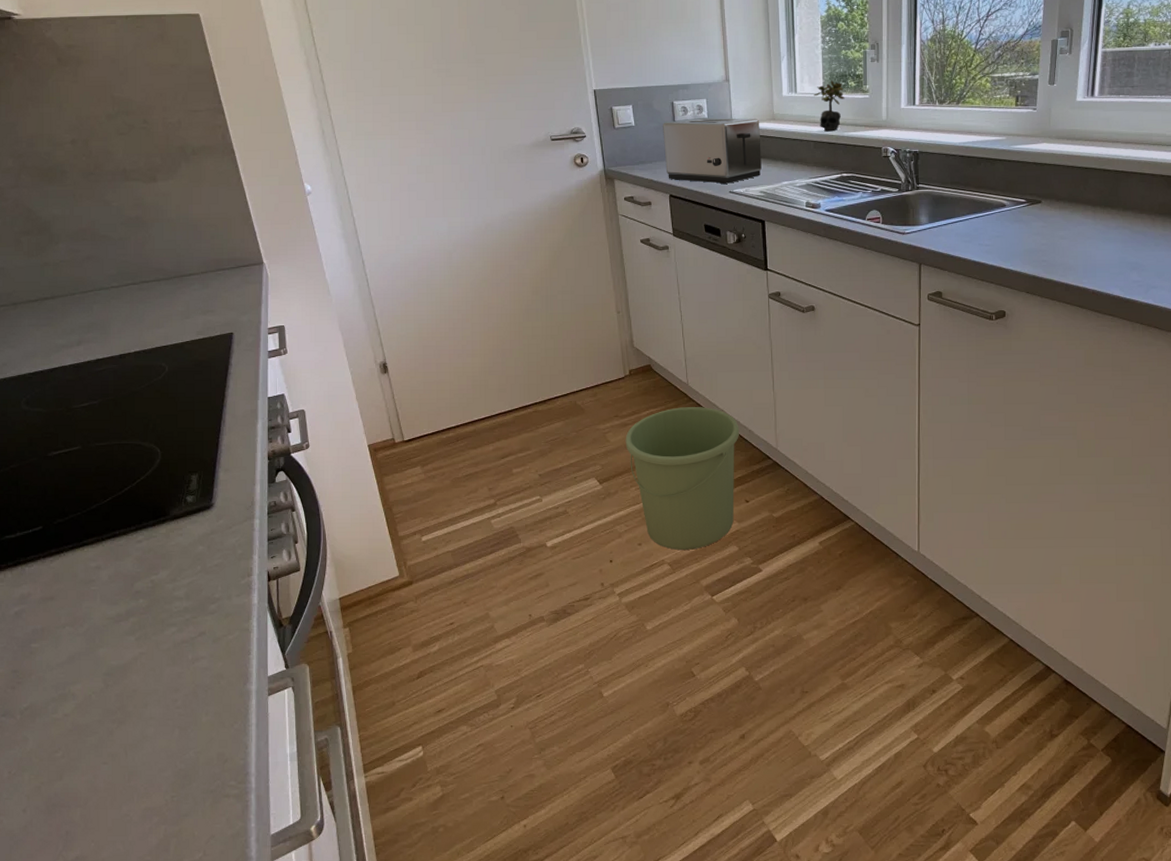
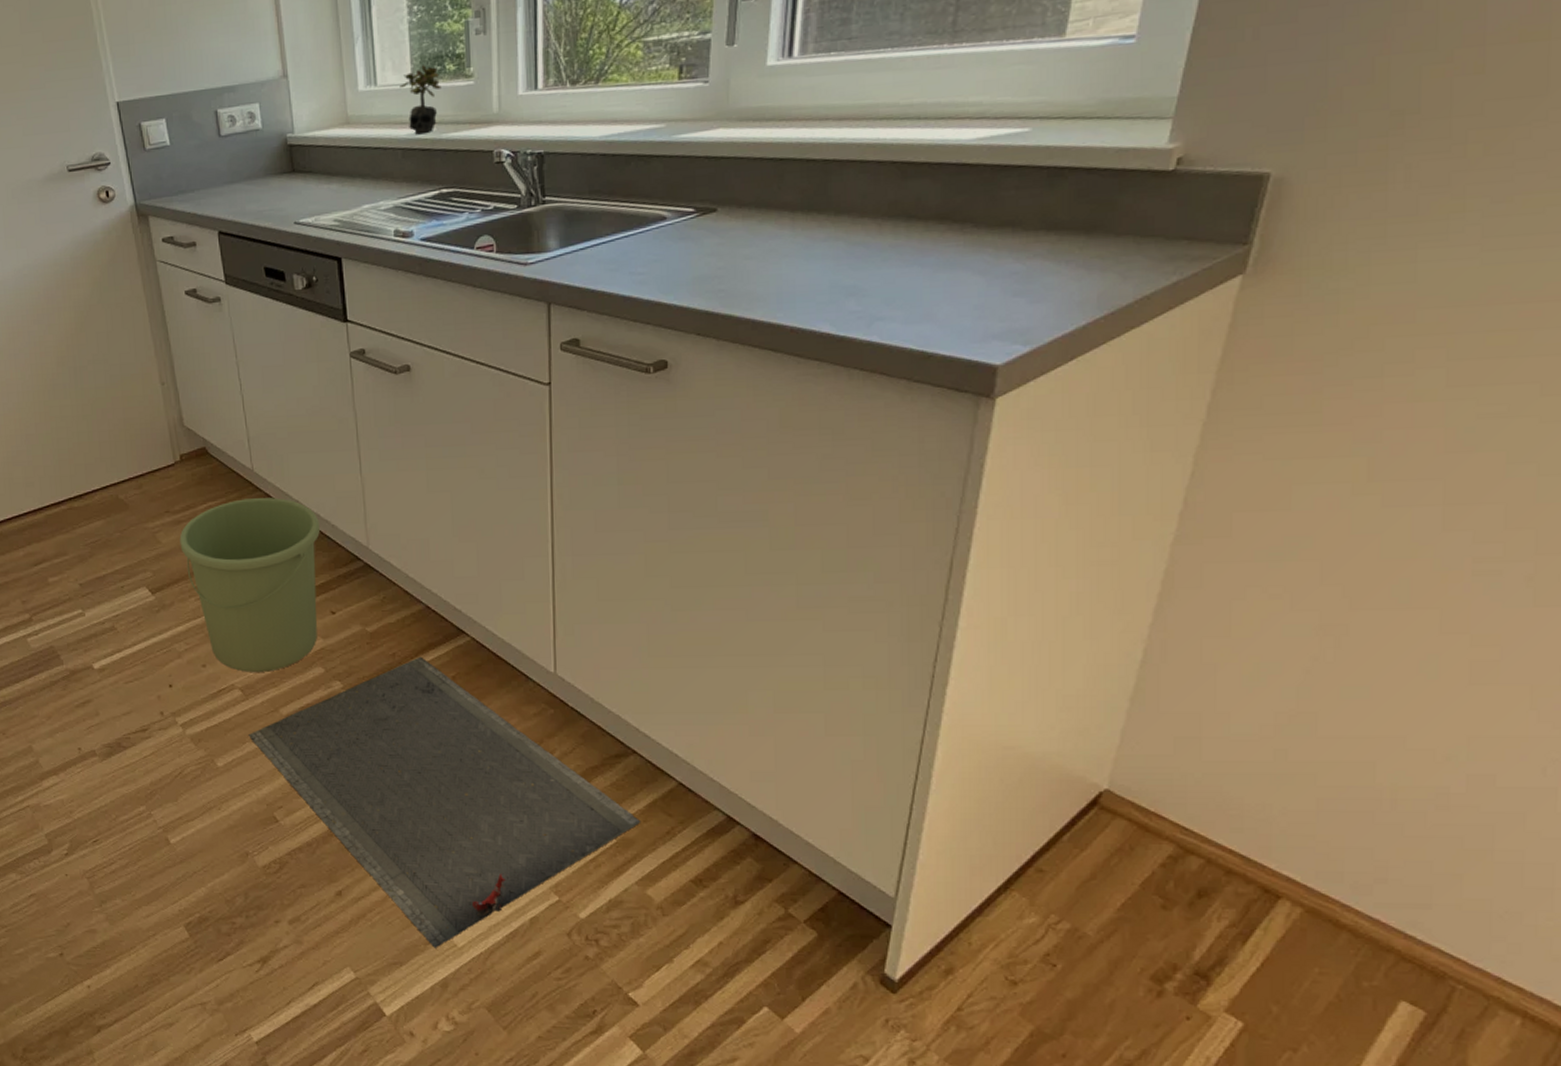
toaster: present [663,117,762,184] -> none [205,123,335,213]
door mat: none [674,538,982,781] -> present [248,656,641,948]

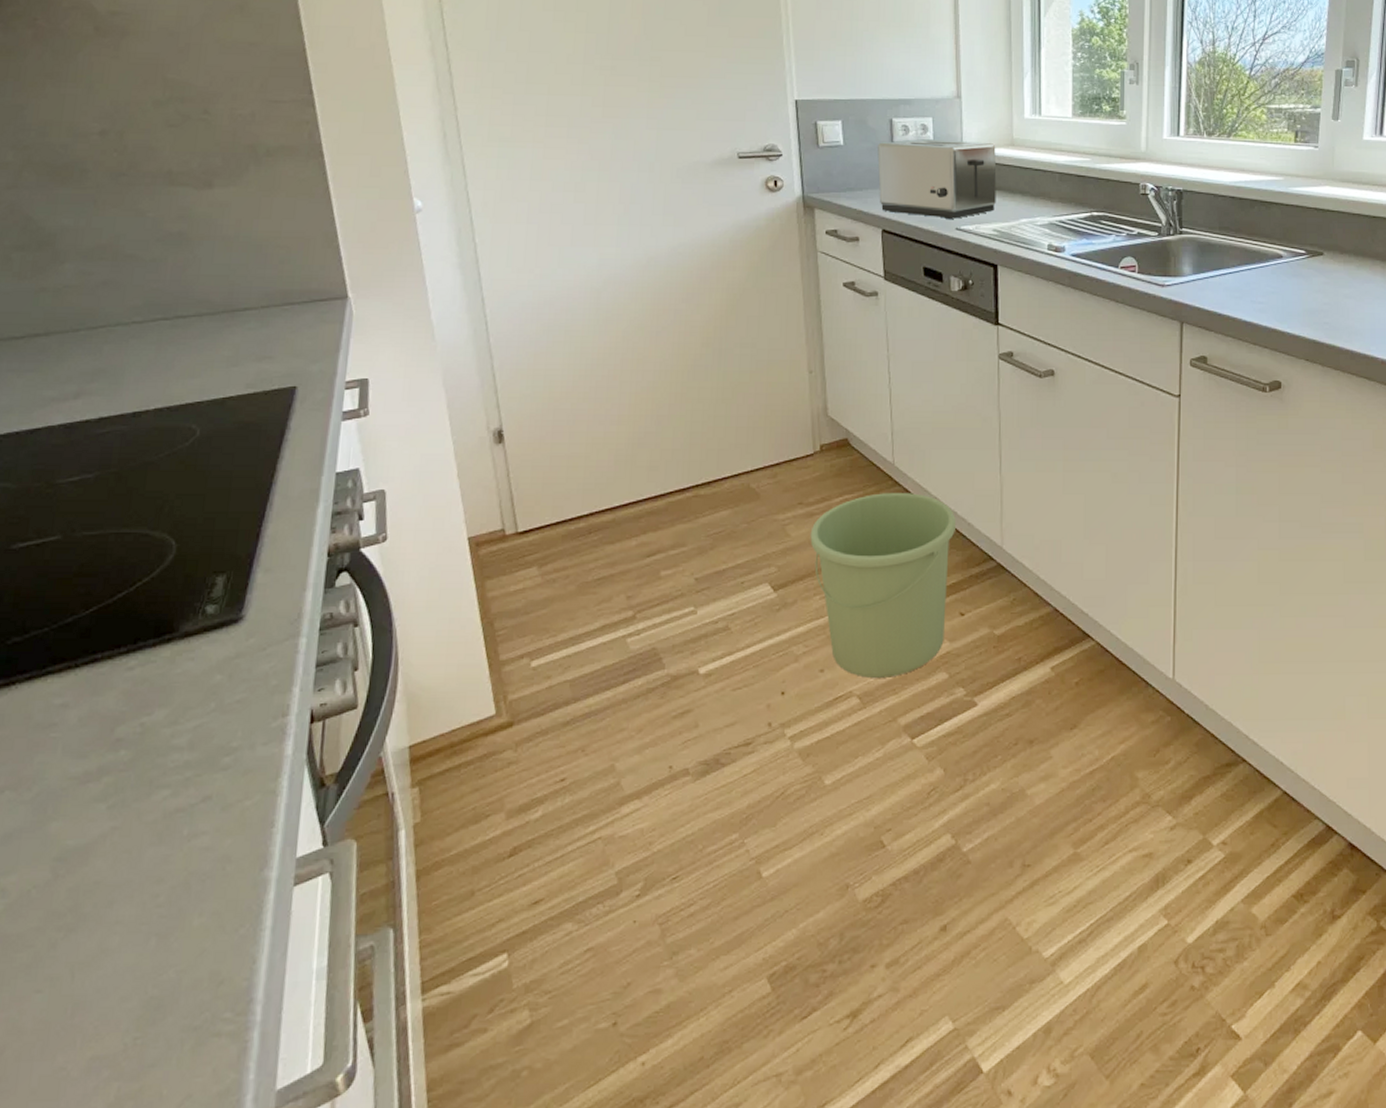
toaster: none [205,123,335,213] -> present [877,139,997,219]
door mat: present [248,656,641,948] -> none [862,661,1248,987]
succulent plant: present [400,65,442,135] -> none [1061,103,1098,162]

